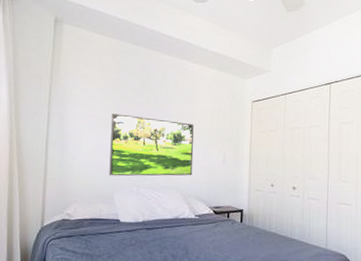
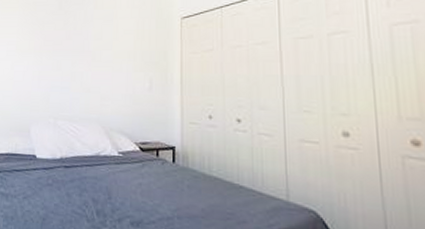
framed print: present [109,114,194,176] -> none [25,39,116,107]

